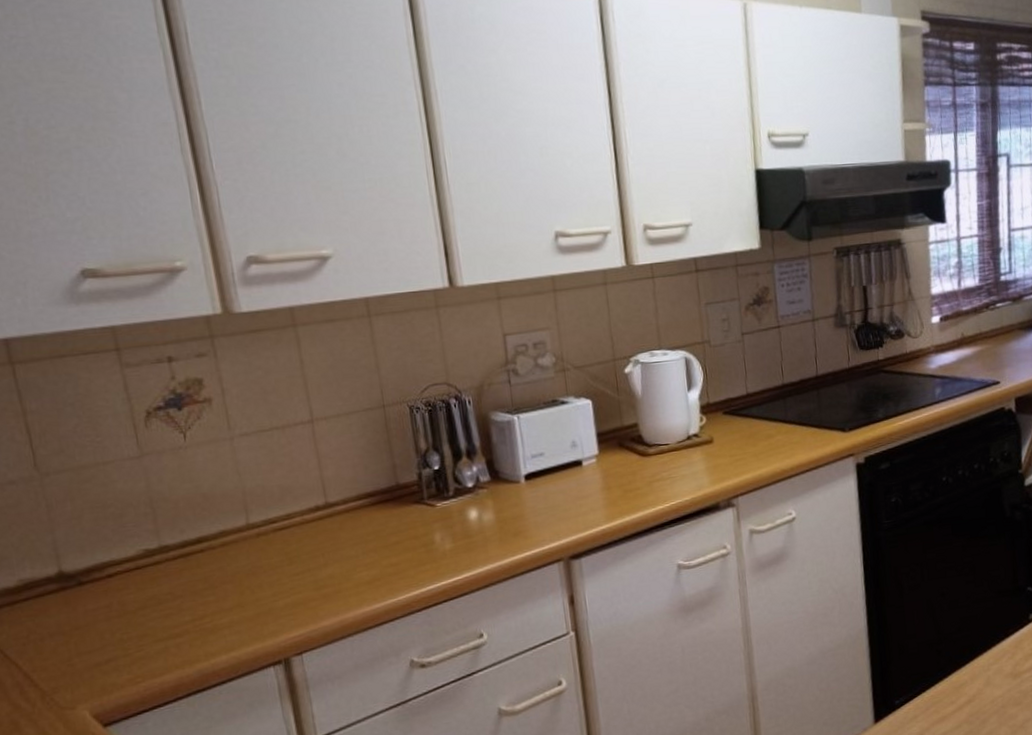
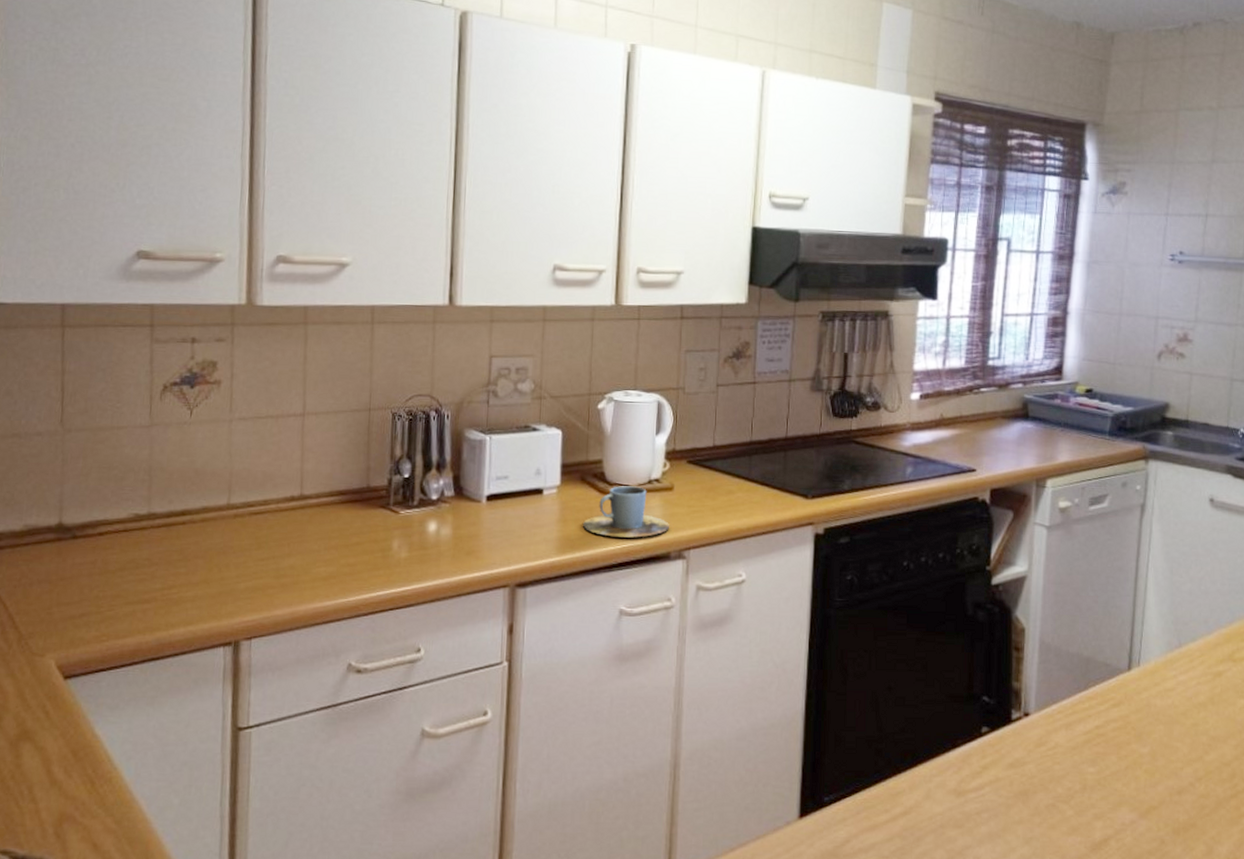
cup: none [628,444,715,497] -> present [583,486,669,538]

